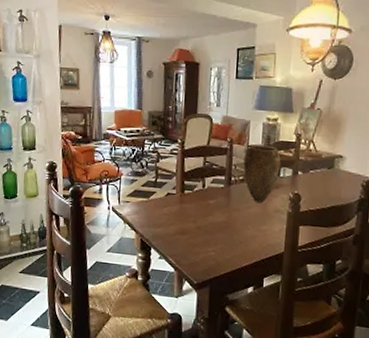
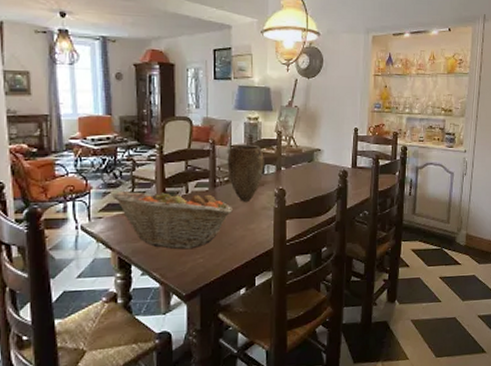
fruit basket: none [139,180,246,242] -> present [112,188,233,250]

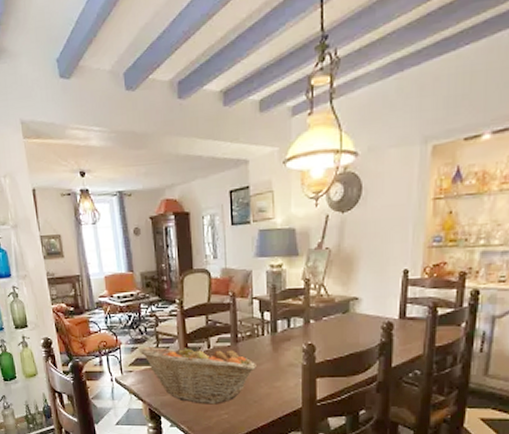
vase: present [227,144,264,202] -> none [249,295,290,358]

